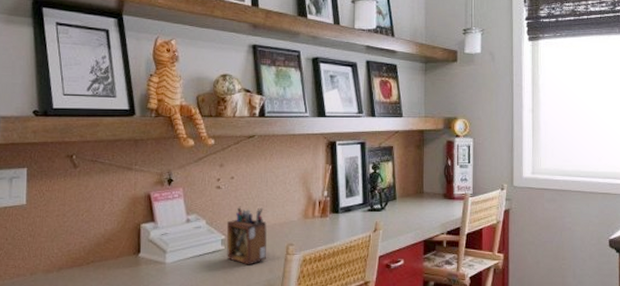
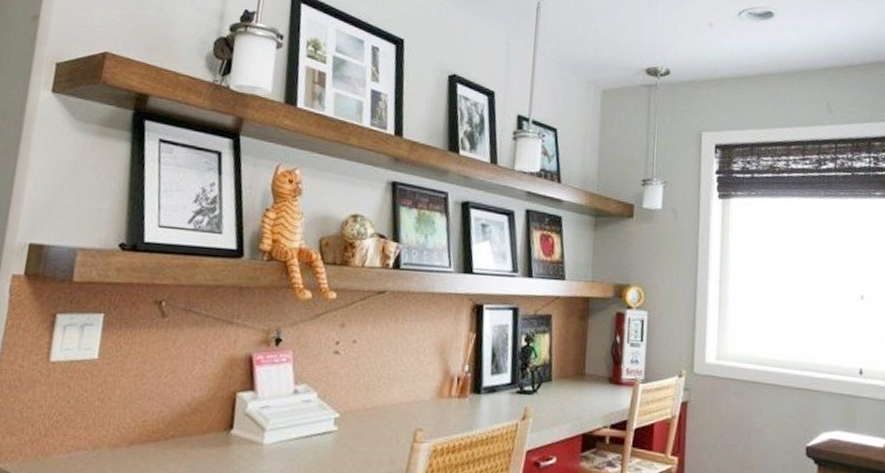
desk organizer: present [226,206,267,265] -> none [339,377,392,453]

